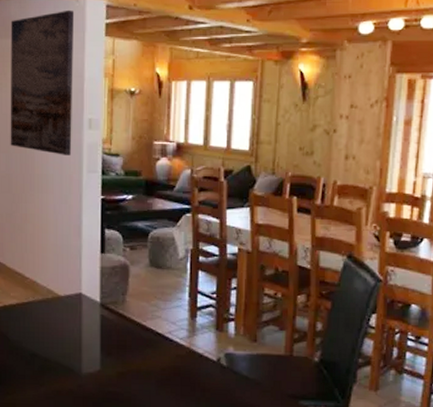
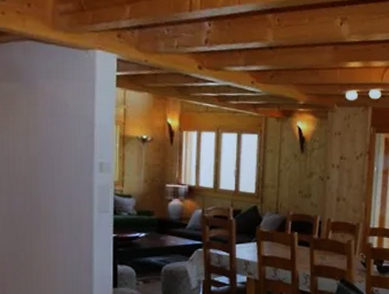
wall art: present [10,9,75,155] -> none [12,60,84,196]

